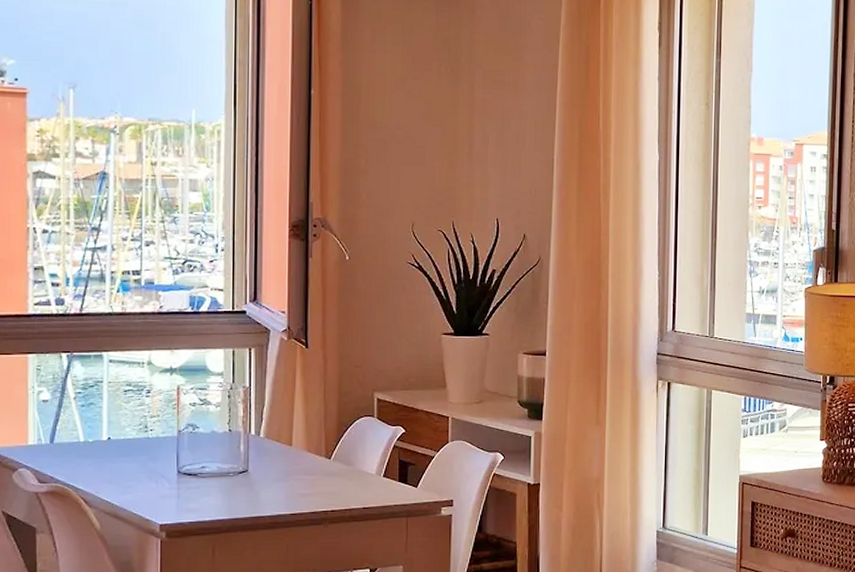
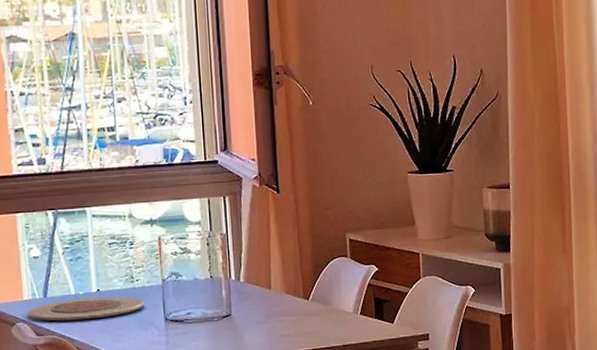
plate: none [32,446,157,469] -> present [28,297,145,322]

